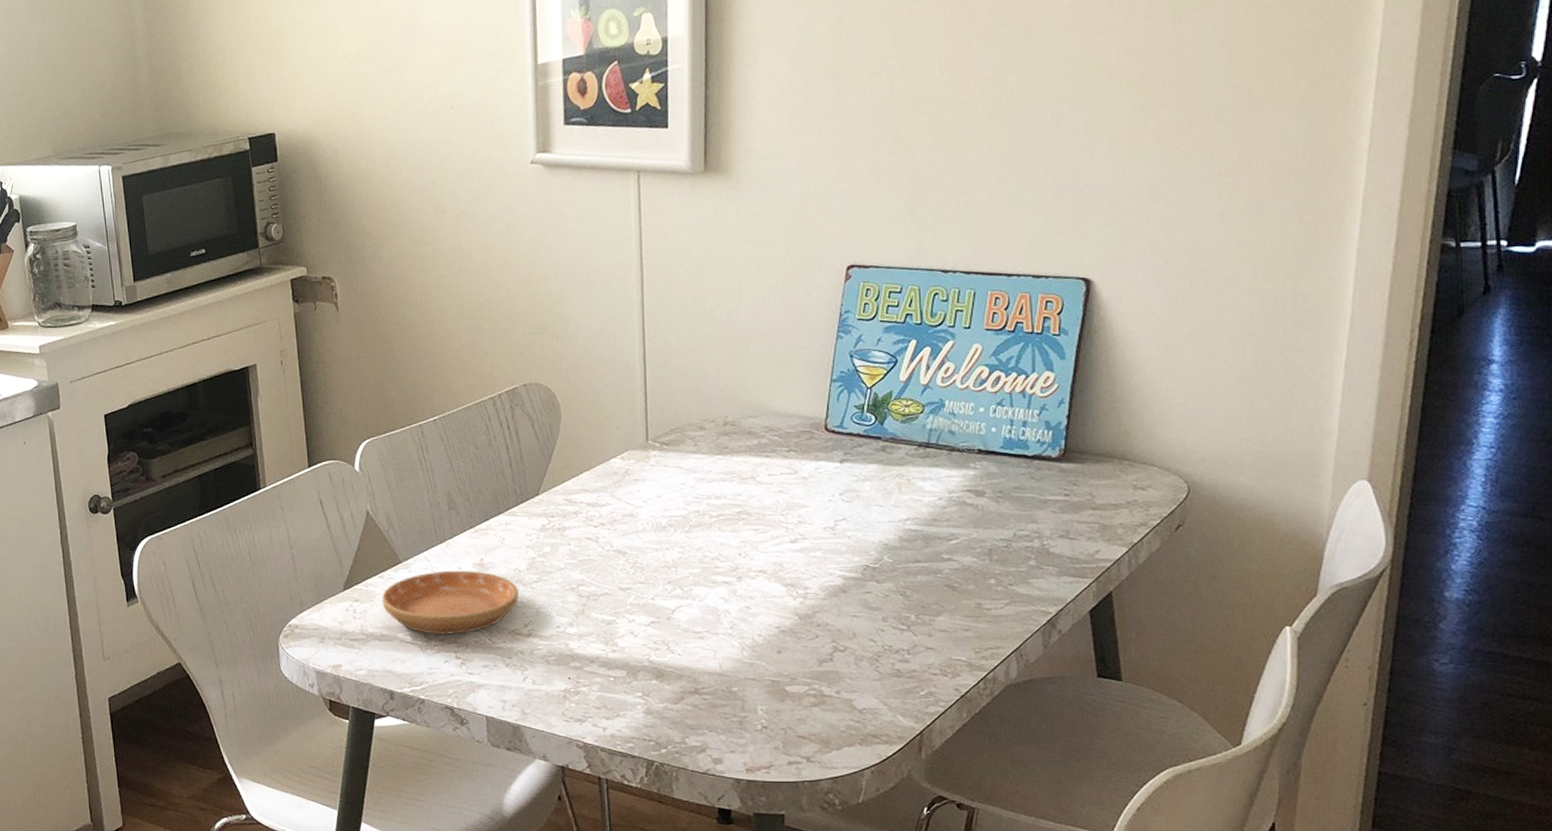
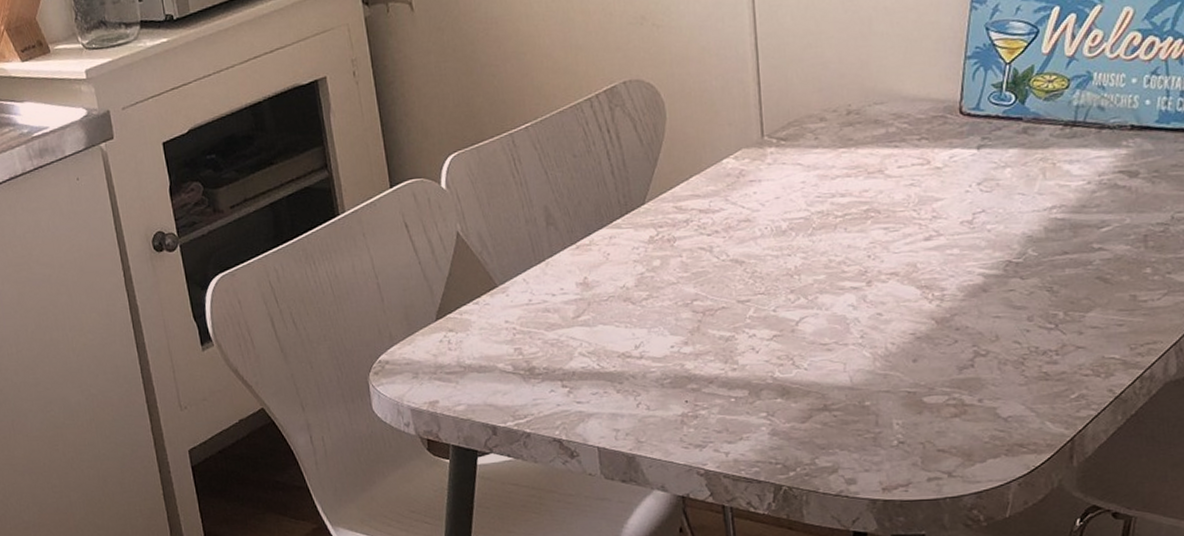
saucer: present [382,570,519,635] -> none [478,290,628,363]

